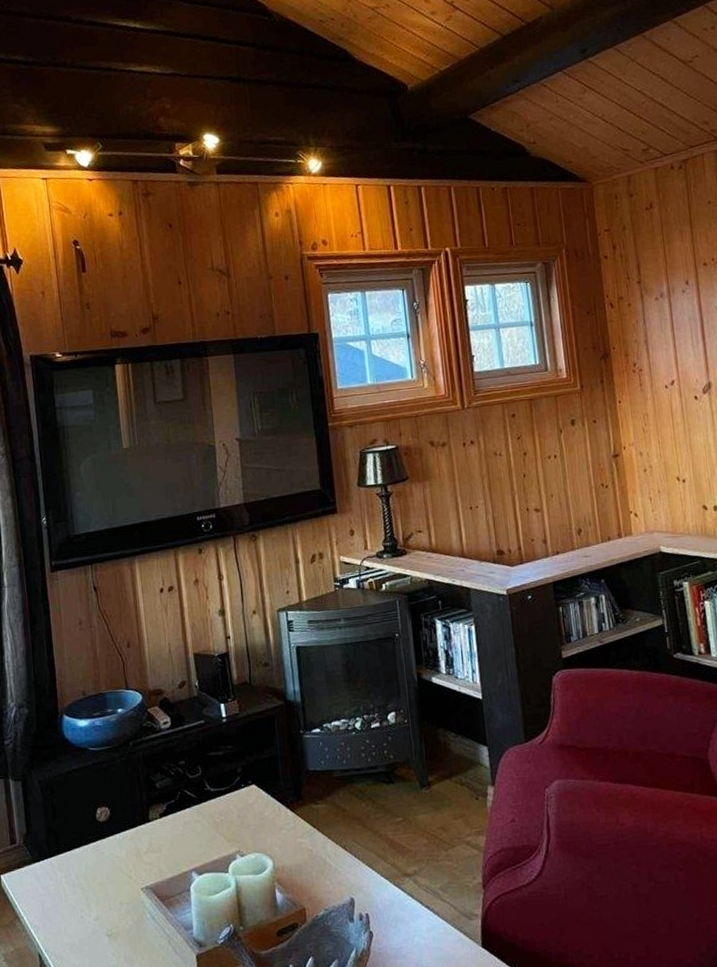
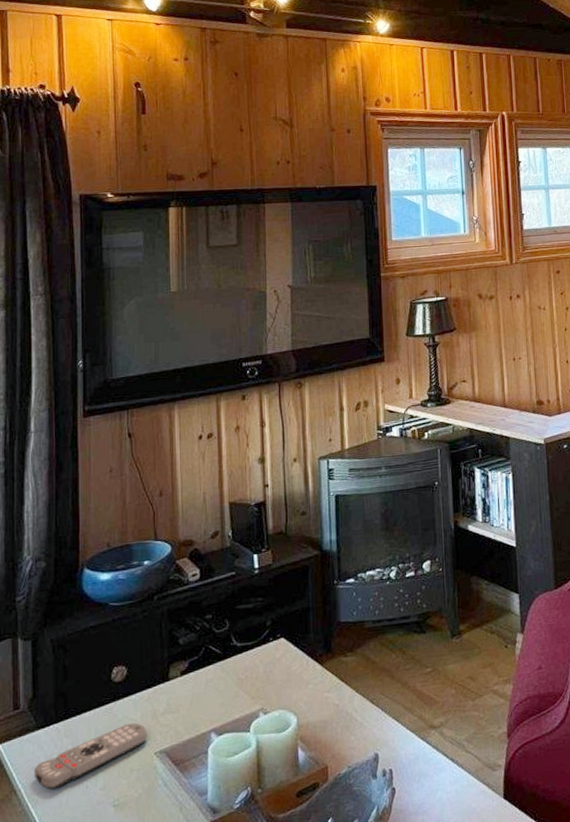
remote control: none [33,860,134,918] -> present [33,723,148,790]

